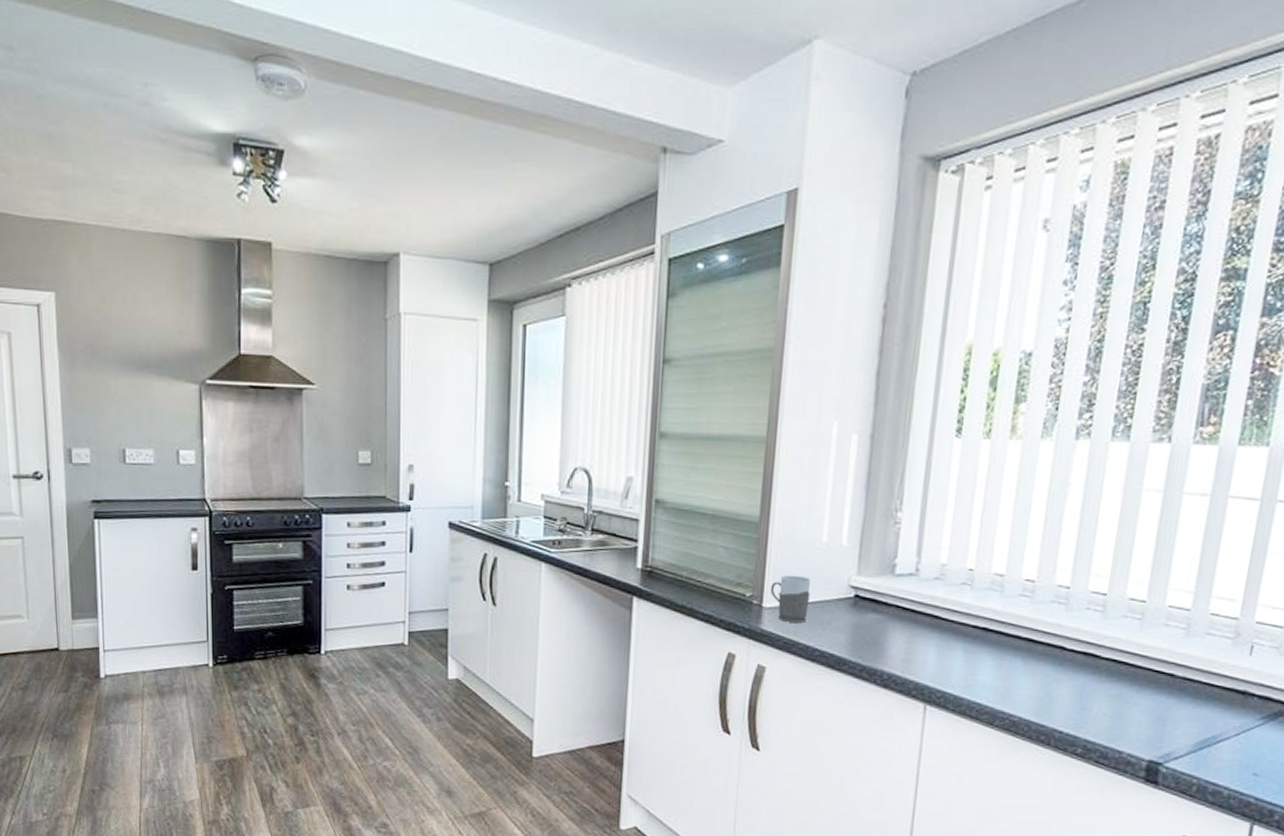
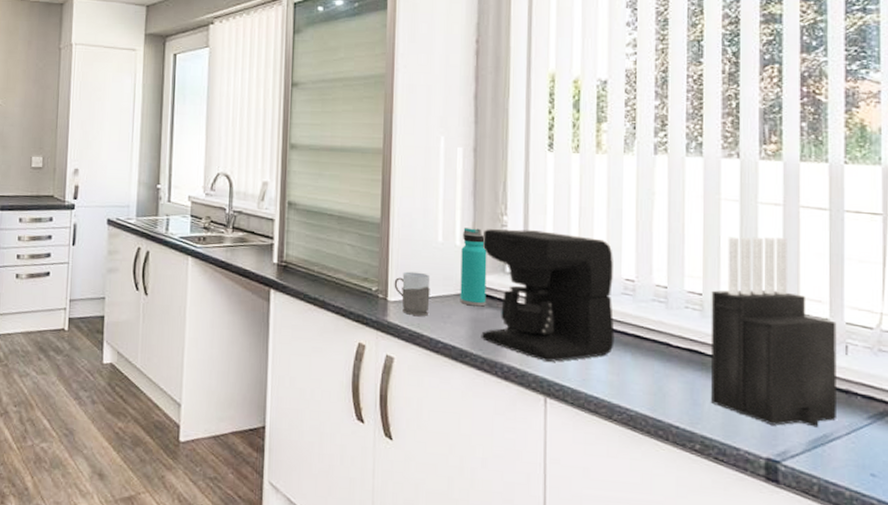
water bottle: none [842,526,876,612] -> present [460,228,487,307]
coffee maker: none [861,526,1015,668] -> present [481,229,615,362]
knife block: none [1100,531,1246,729] -> present [710,236,837,427]

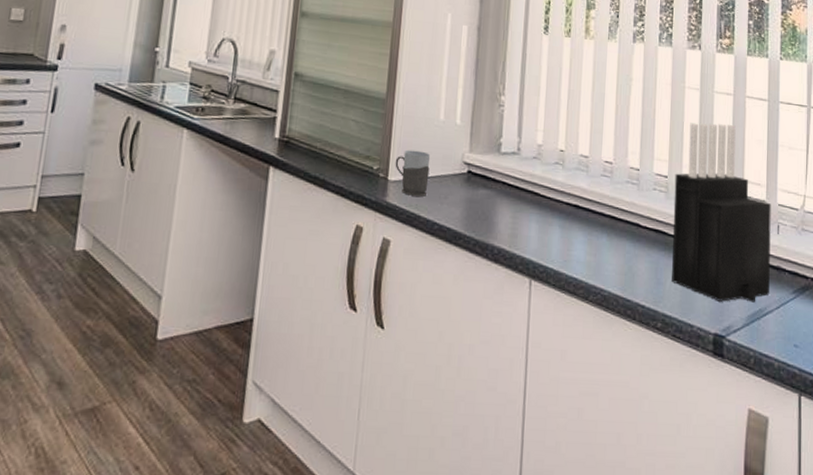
water bottle: present [460,228,487,307] -> none [457,106,485,187]
coffee maker: present [481,229,615,362] -> none [474,108,596,243]

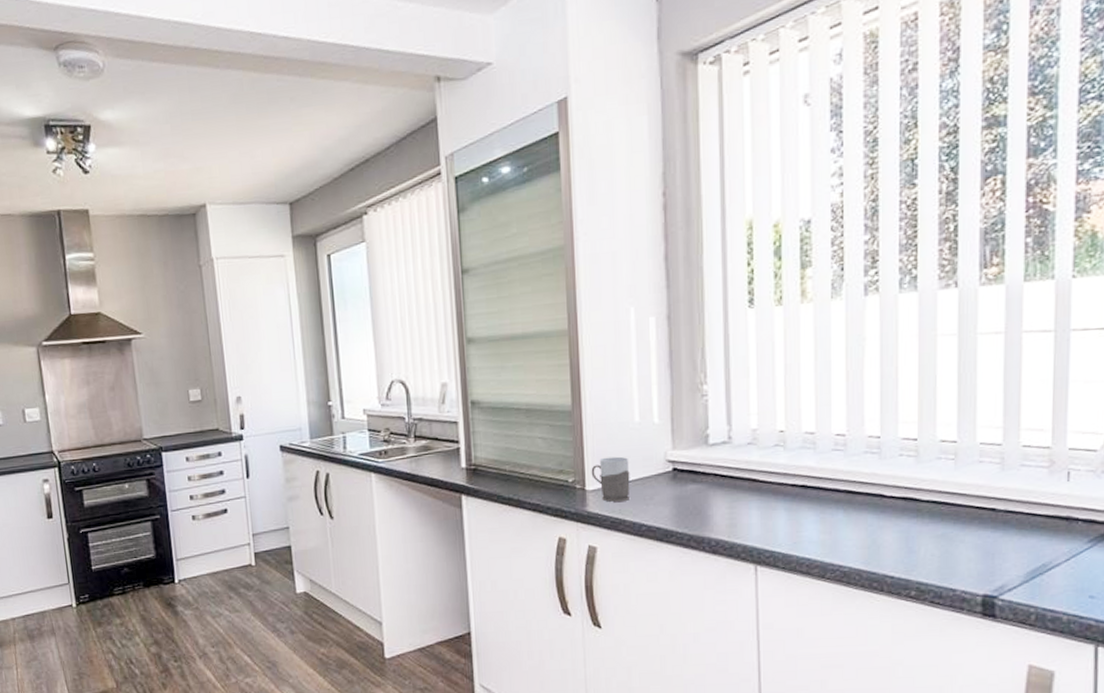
knife block: present [672,122,771,303] -> none [926,368,1059,562]

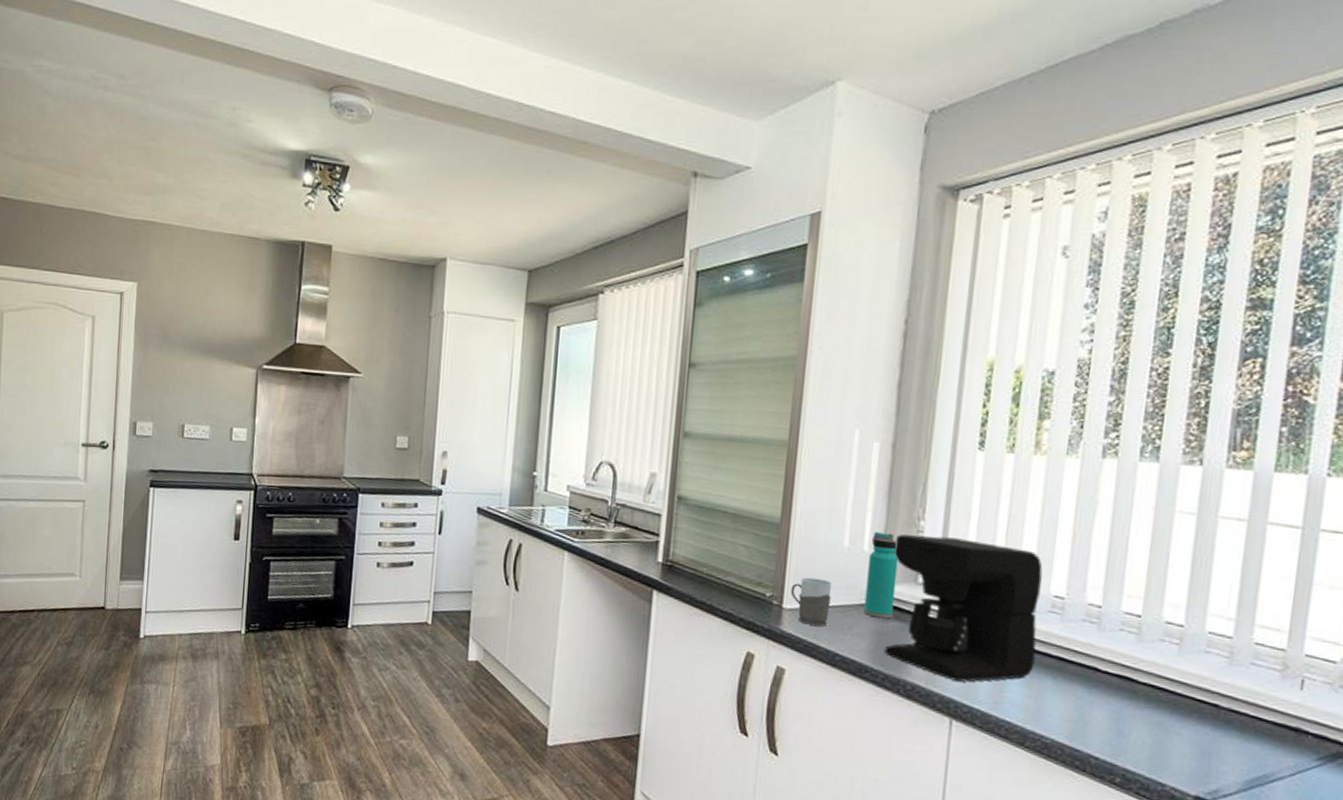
water bottle: none [660,402,689,484] -> present [863,532,899,619]
coffee maker: none [683,395,826,530] -> present [884,534,1043,682]

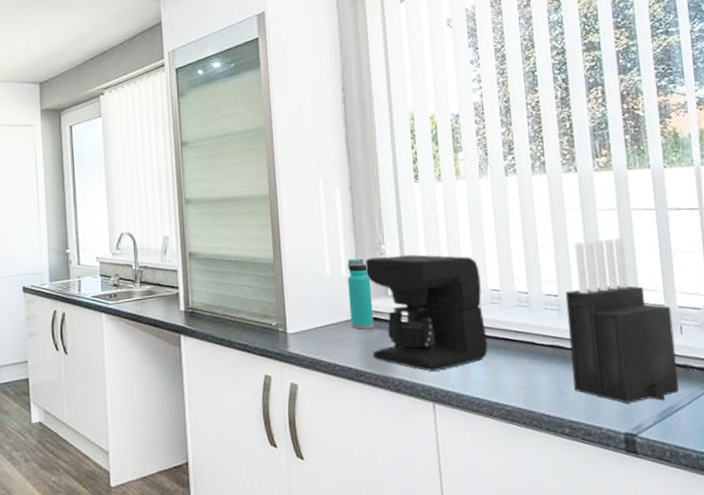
mug: present [790,577,832,627] -> none [291,304,325,344]
knife block: none [1138,553,1295,766] -> present [565,238,679,404]

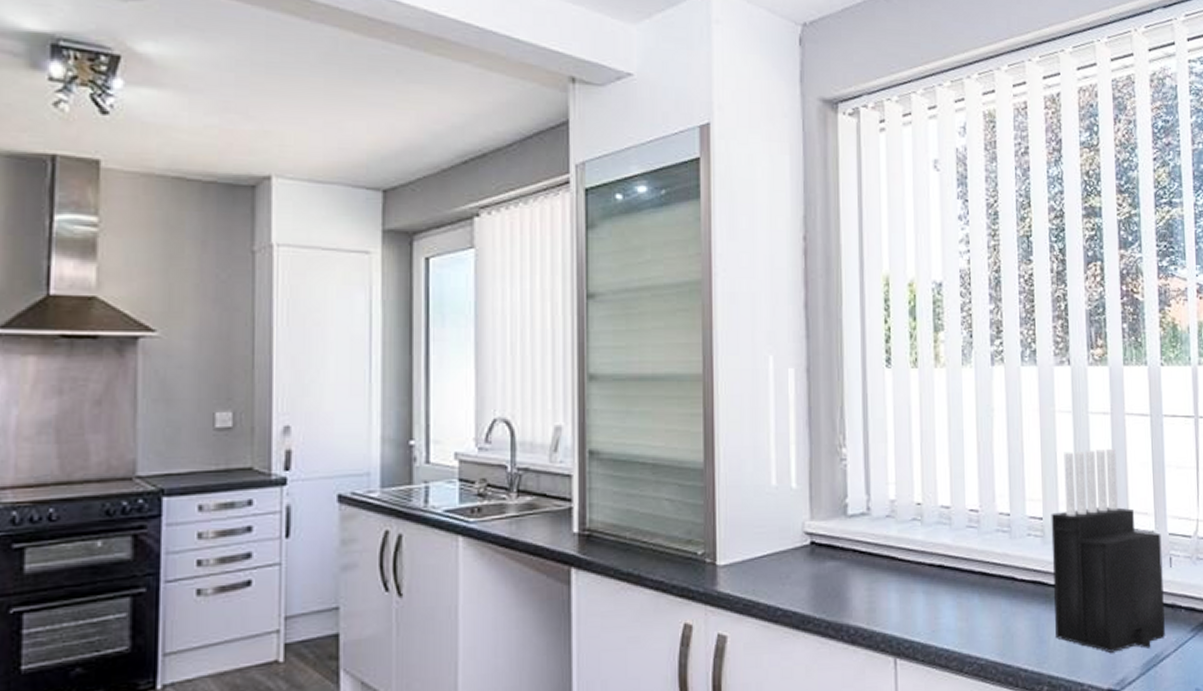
water bottle: present [347,258,374,329] -> none [798,465,828,560]
coffee maker: present [366,254,488,371] -> none [822,462,962,616]

